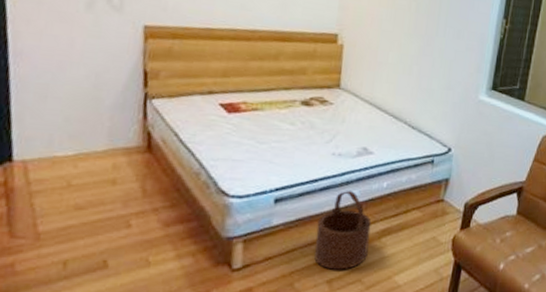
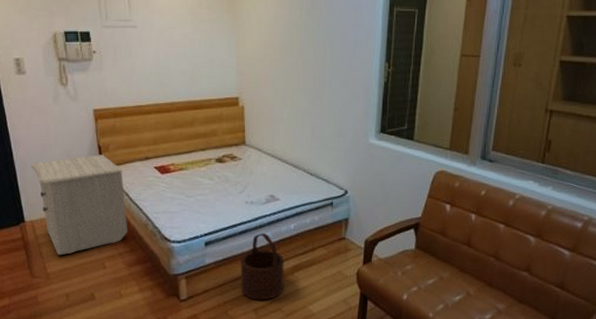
nightstand: none [36,81,174,209] -> present [31,155,128,256]

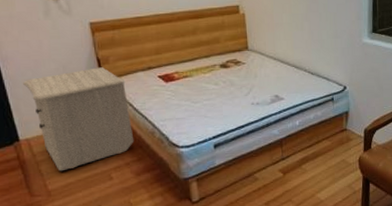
wooden bucket: present [240,232,284,301] -> none [250,130,293,195]

